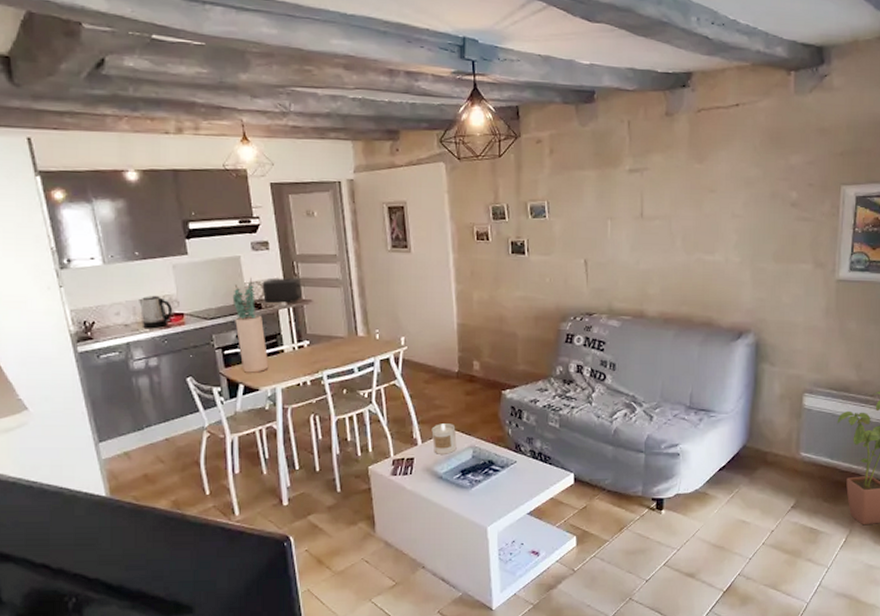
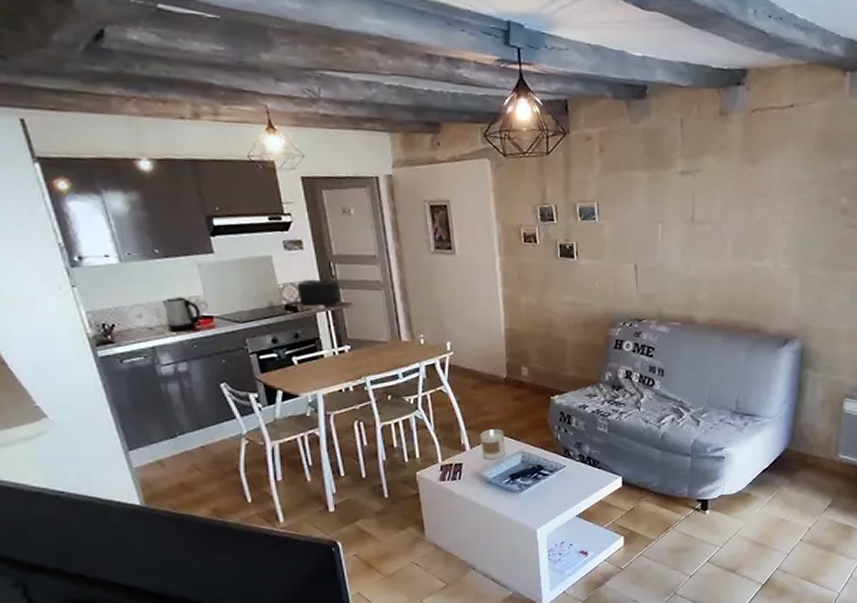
vase: present [232,277,269,373] -> none [265,278,308,379]

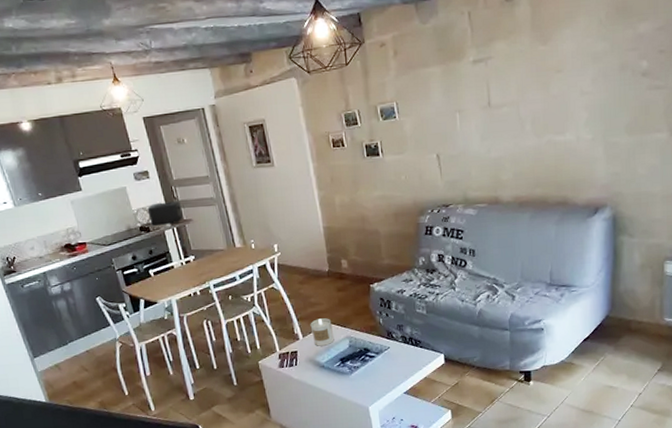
kettle: present [162,296,201,333] -> none [48,229,77,259]

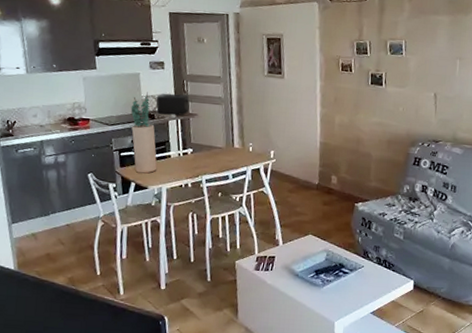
vase: none [124,204,163,289] -> present [131,91,158,174]
candle: present [310,318,334,346] -> none [291,228,313,256]

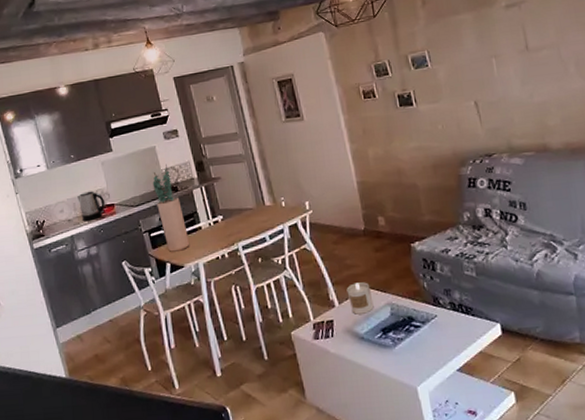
kettle: none [53,102,81,131] -> present [77,191,106,222]
toaster: present [156,93,190,115] -> none [176,159,211,186]
candle: none [291,228,313,256] -> present [346,282,374,315]

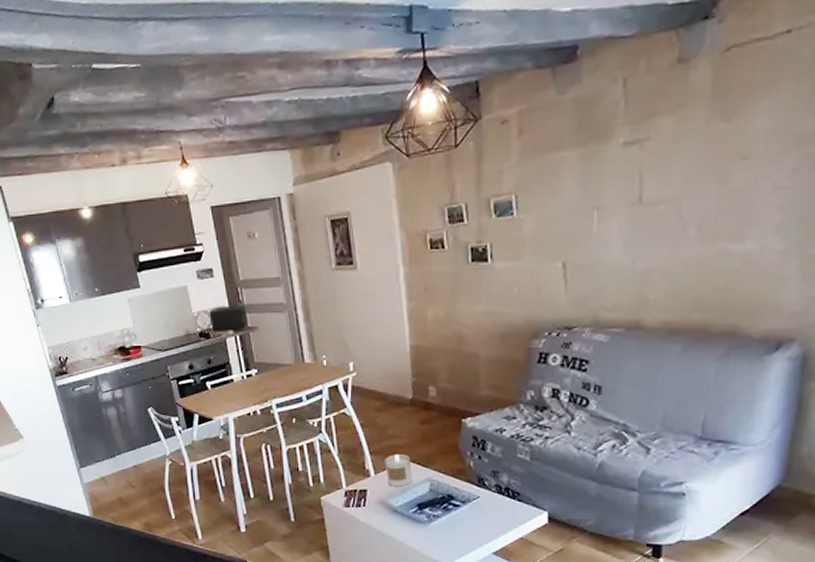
kettle: present [77,191,106,222] -> none [102,330,132,363]
vase: present [152,163,190,252] -> none [183,306,220,403]
toaster: none [176,159,211,186] -> present [209,305,248,333]

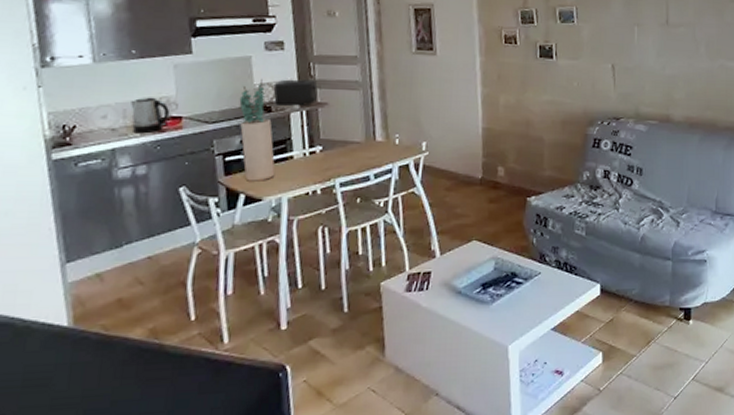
kettle: none [102,330,132,363] -> present [131,97,170,134]
vase: none [183,306,220,403] -> present [239,78,276,181]
candle: present [384,454,412,487] -> none [451,233,478,267]

